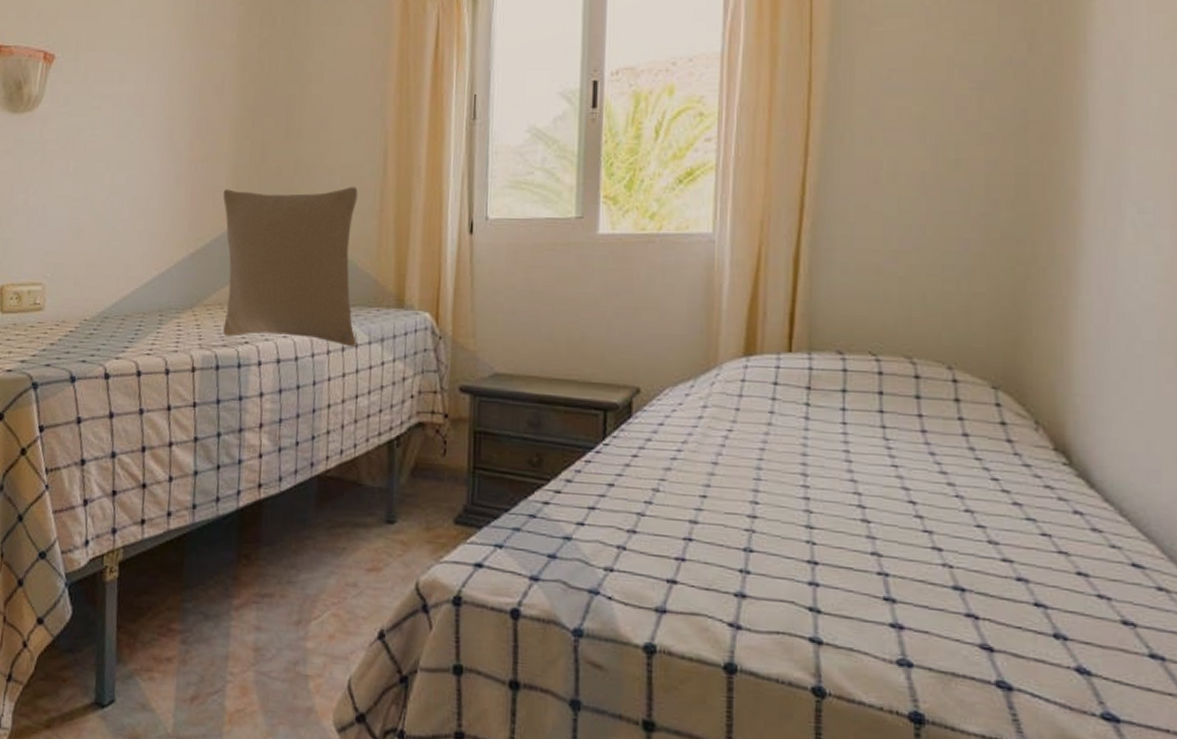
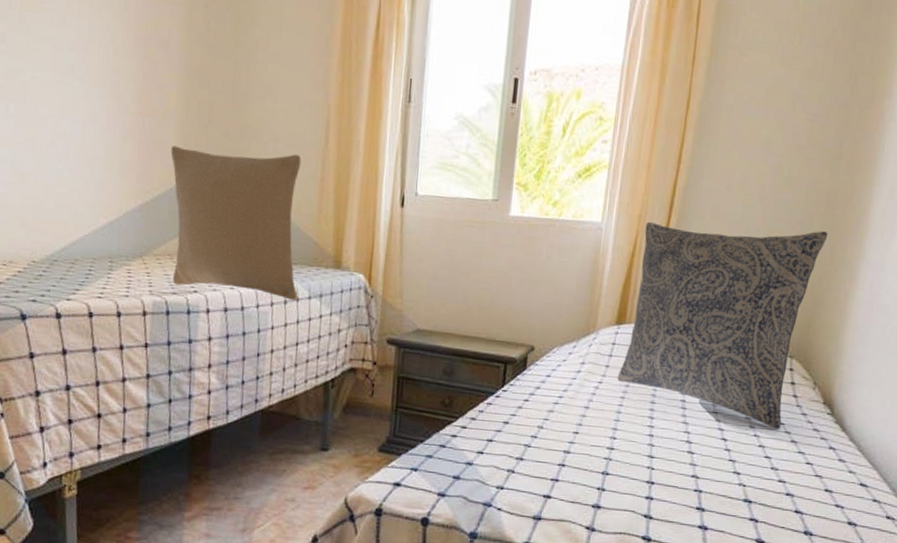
pillow: none [752,222,1025,487] -> present [617,222,828,430]

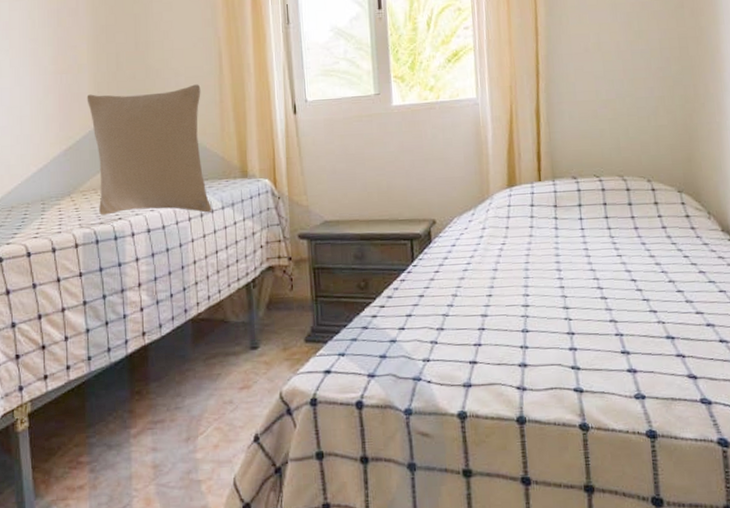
pillow: present [617,222,828,430] -> none [517,72,688,263]

